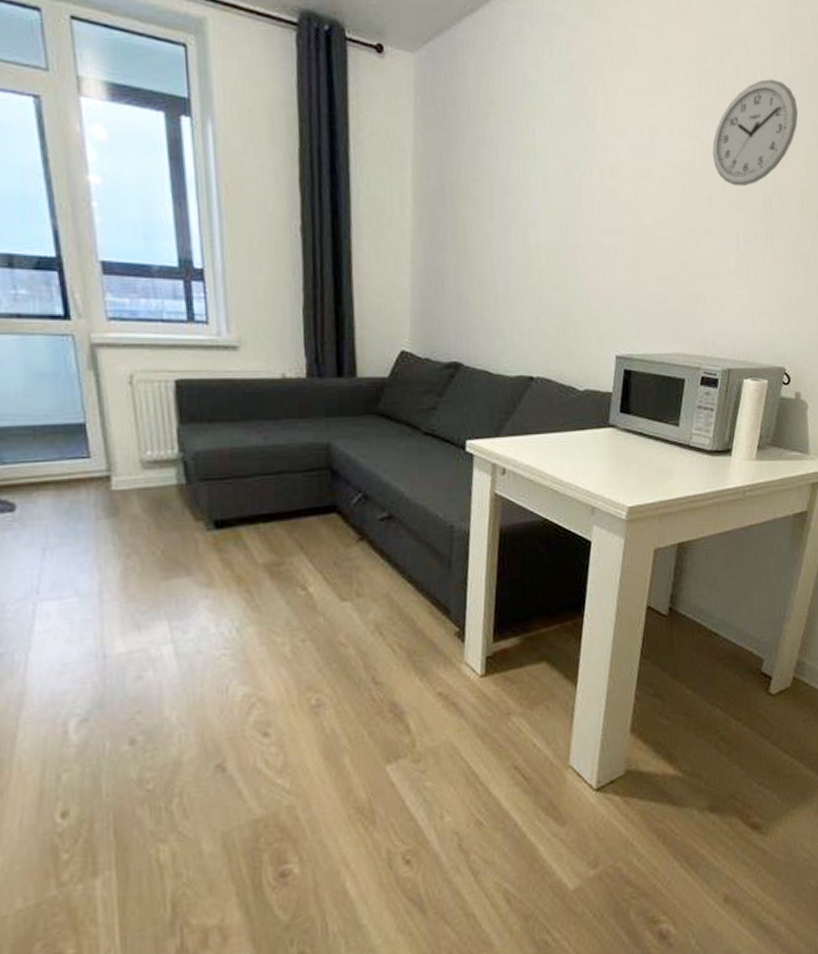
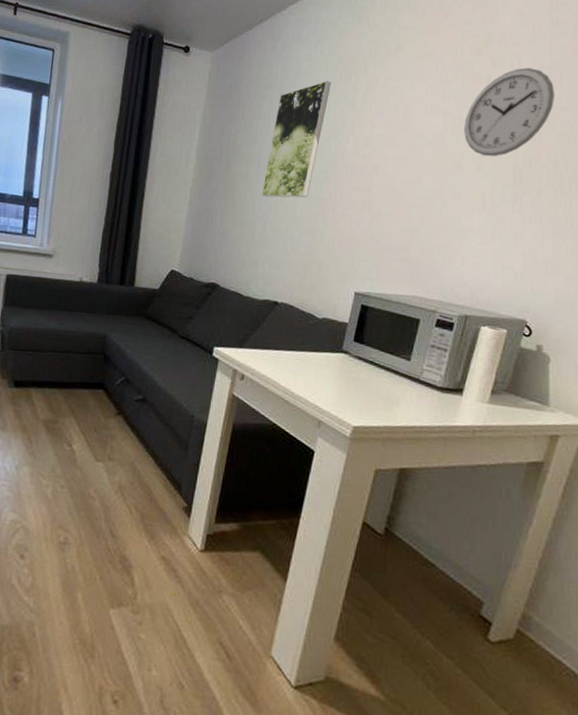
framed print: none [499,94,566,248] -> present [261,81,331,198]

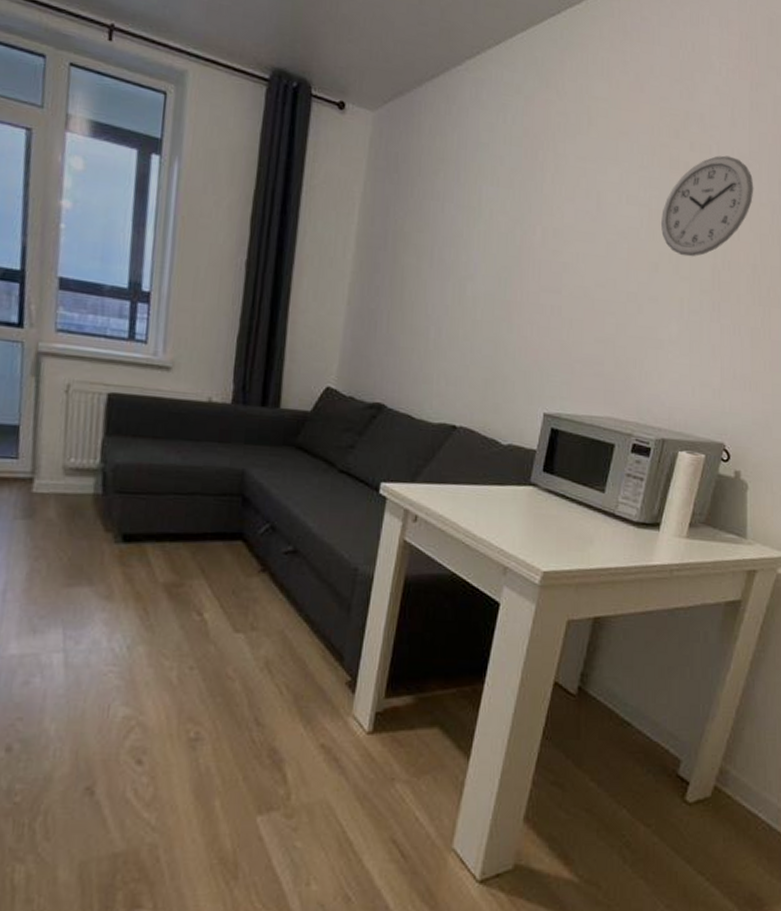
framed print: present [261,81,331,198] -> none [435,157,515,299]

